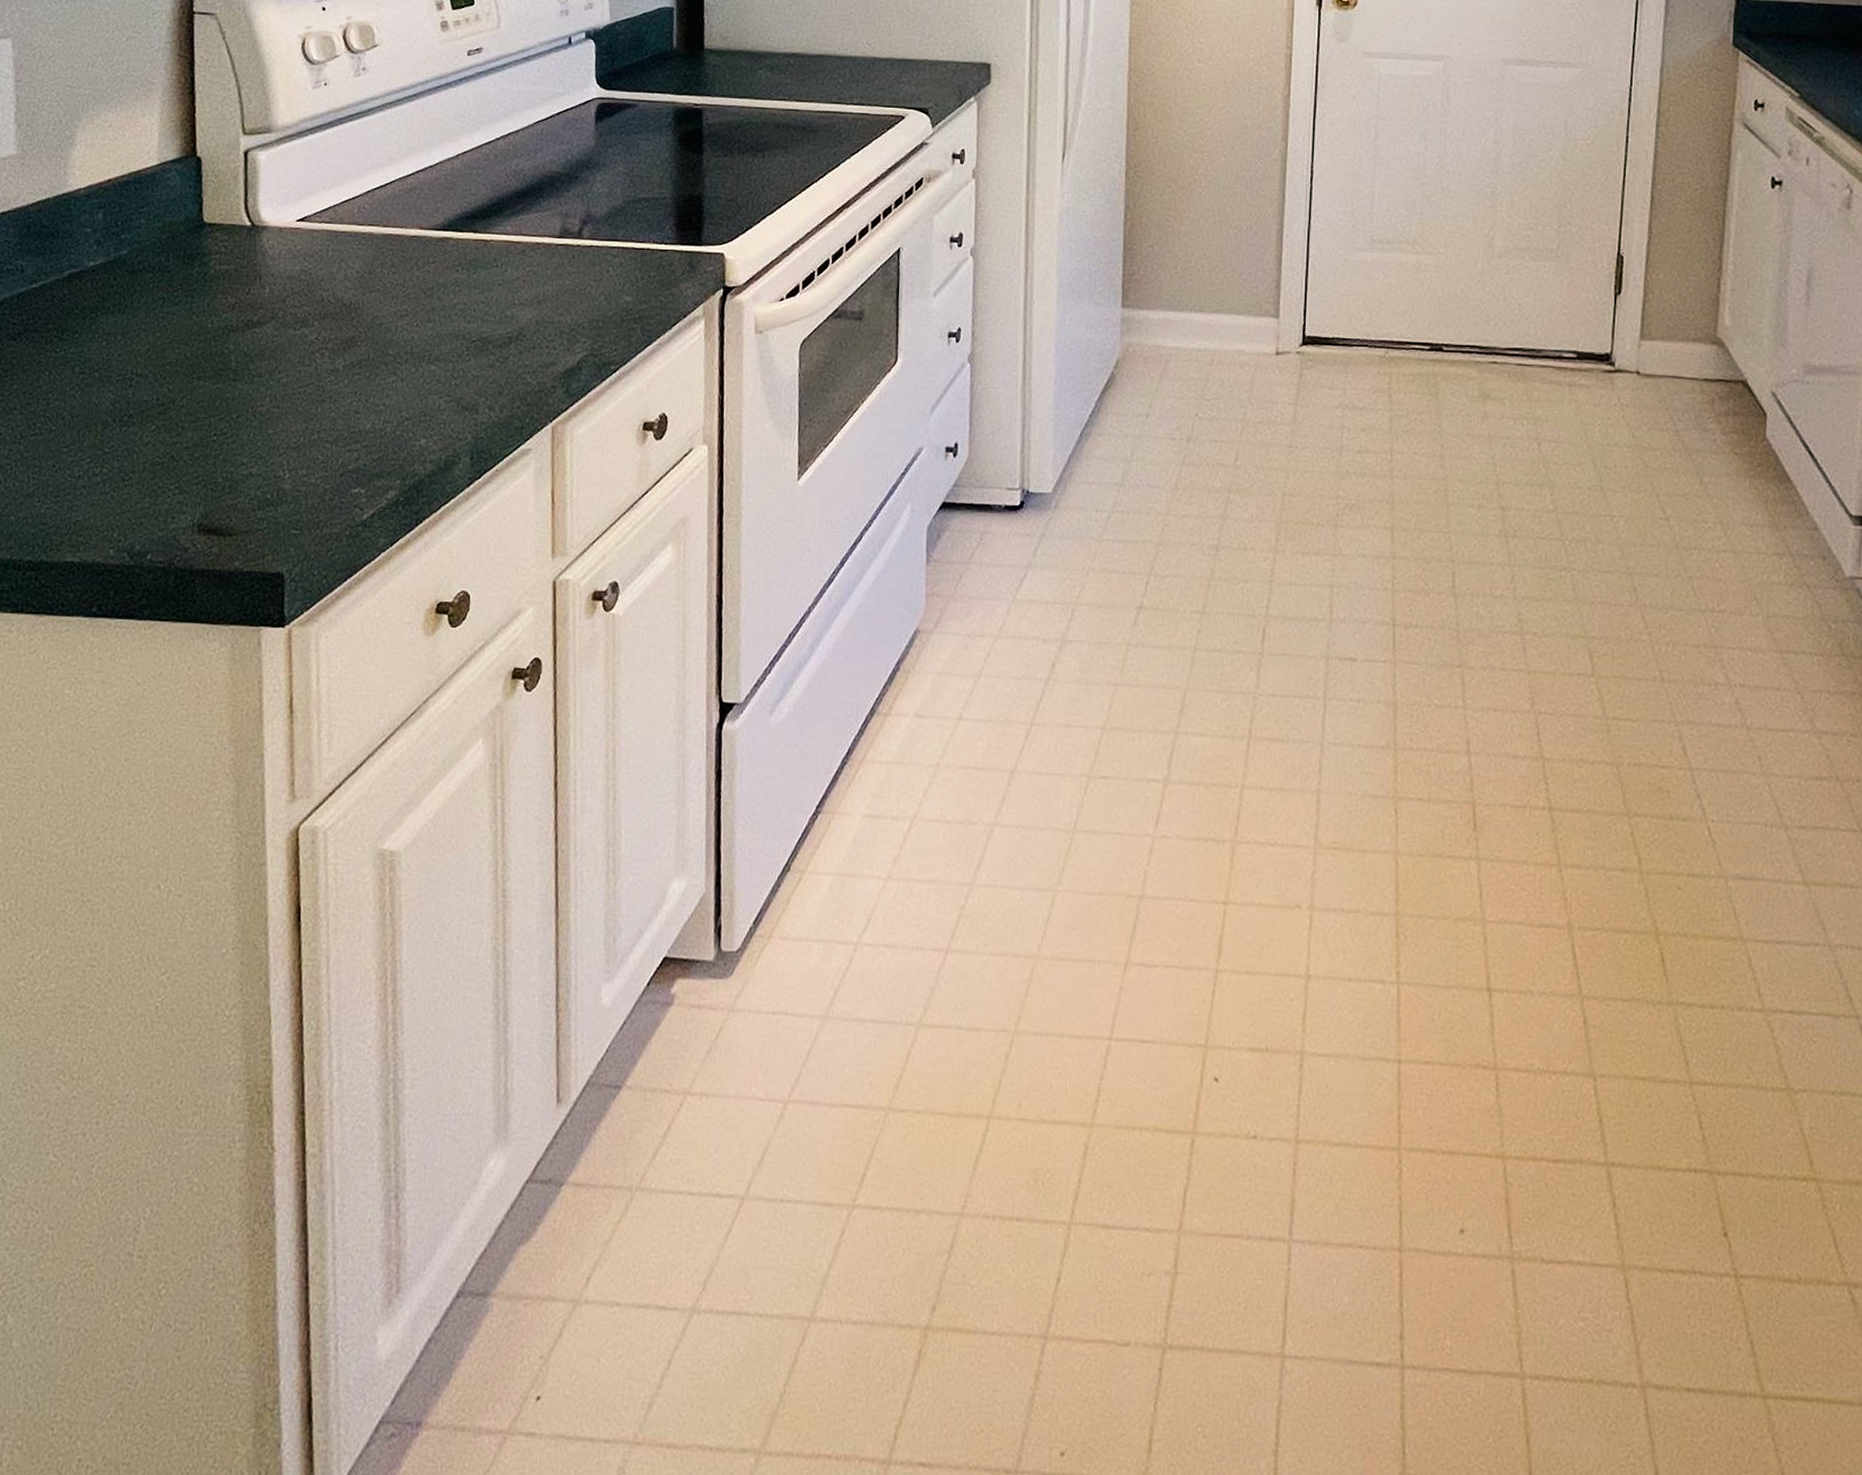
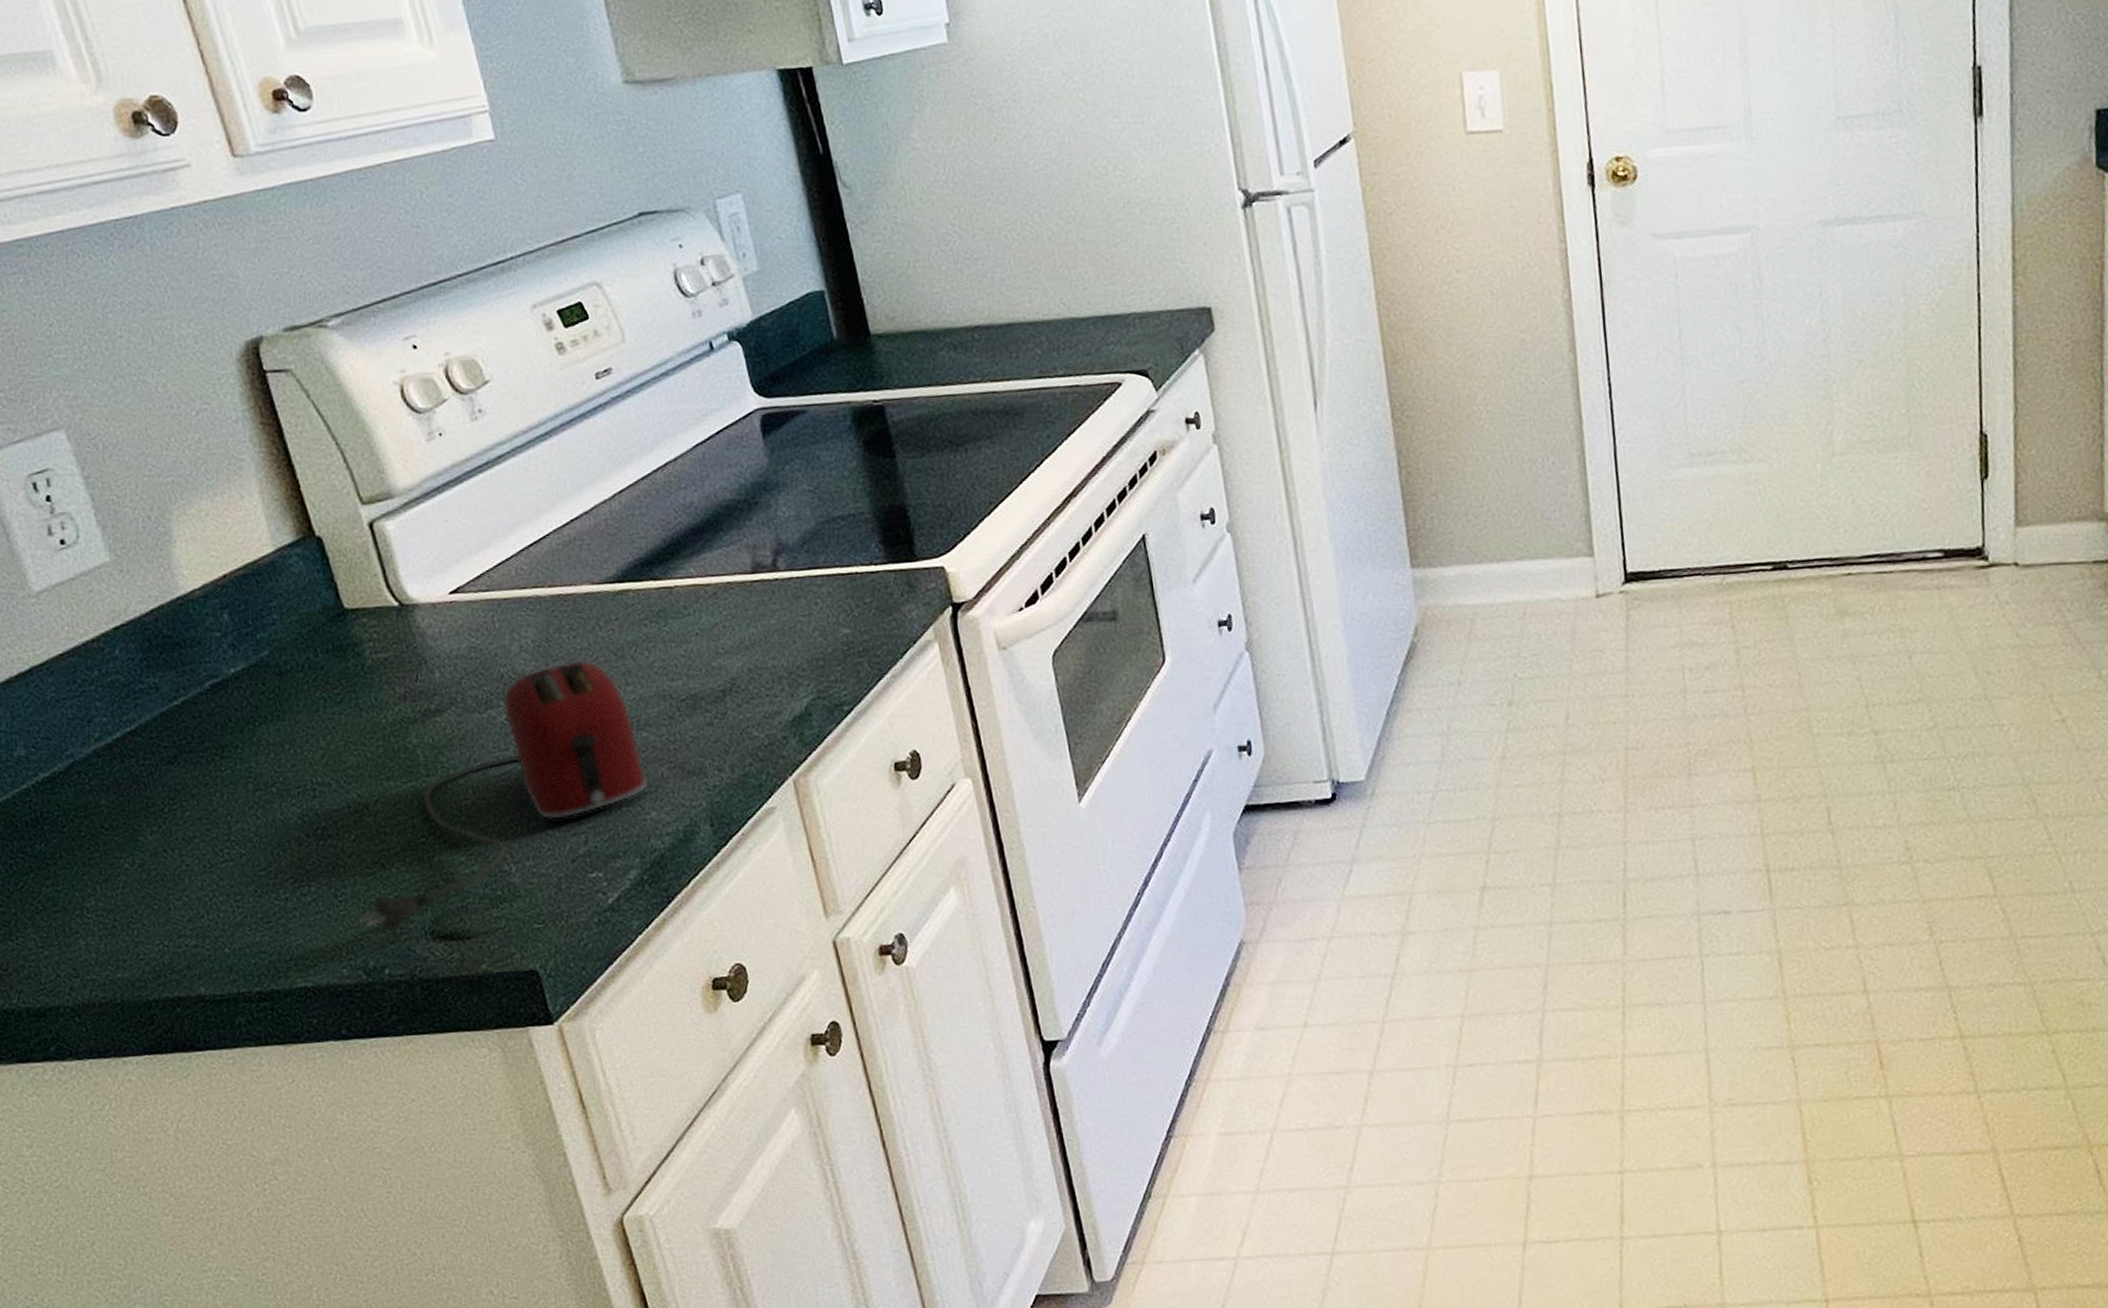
toaster: none [137,294,426,521] -> present [359,660,649,933]

